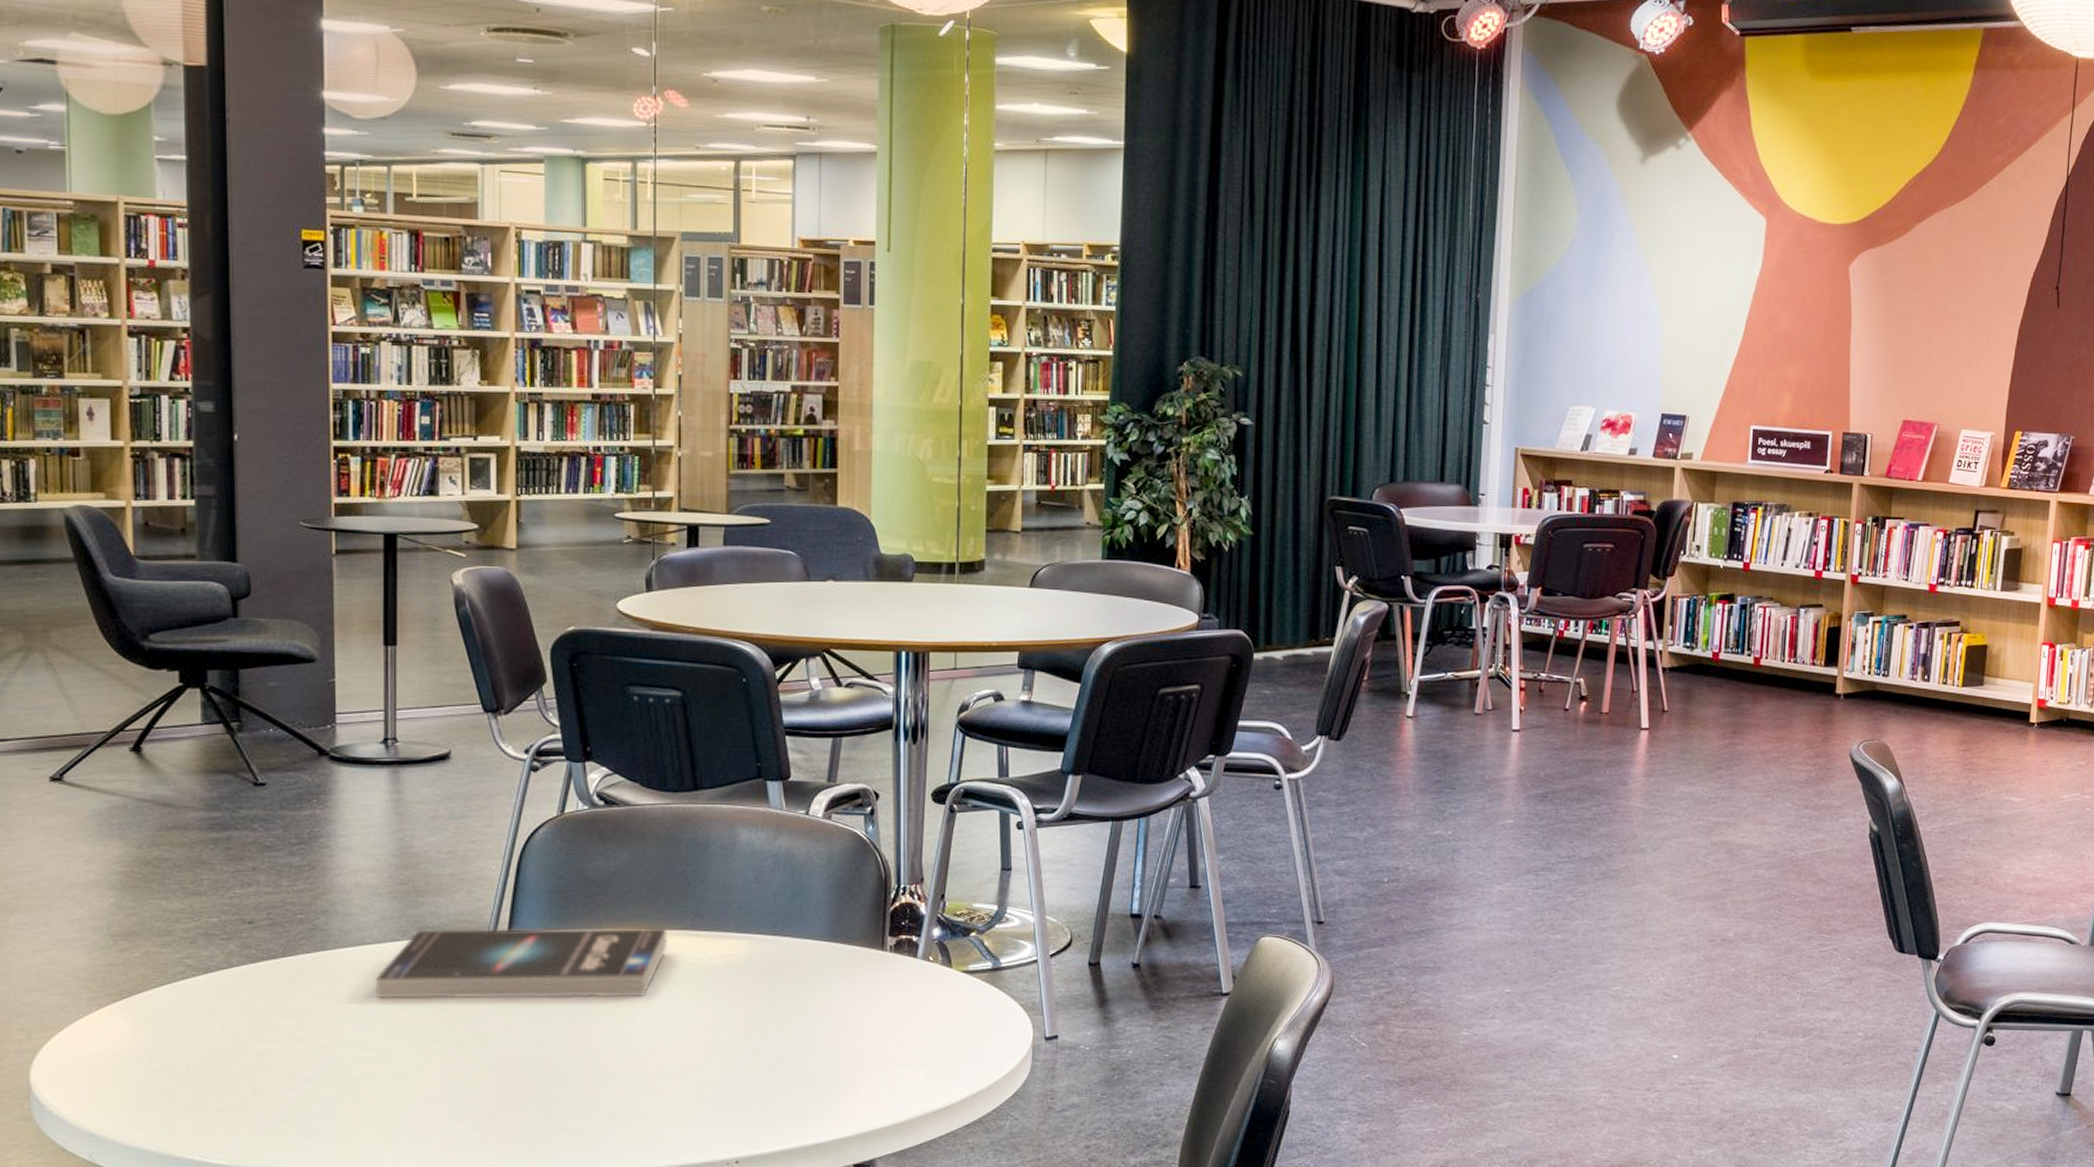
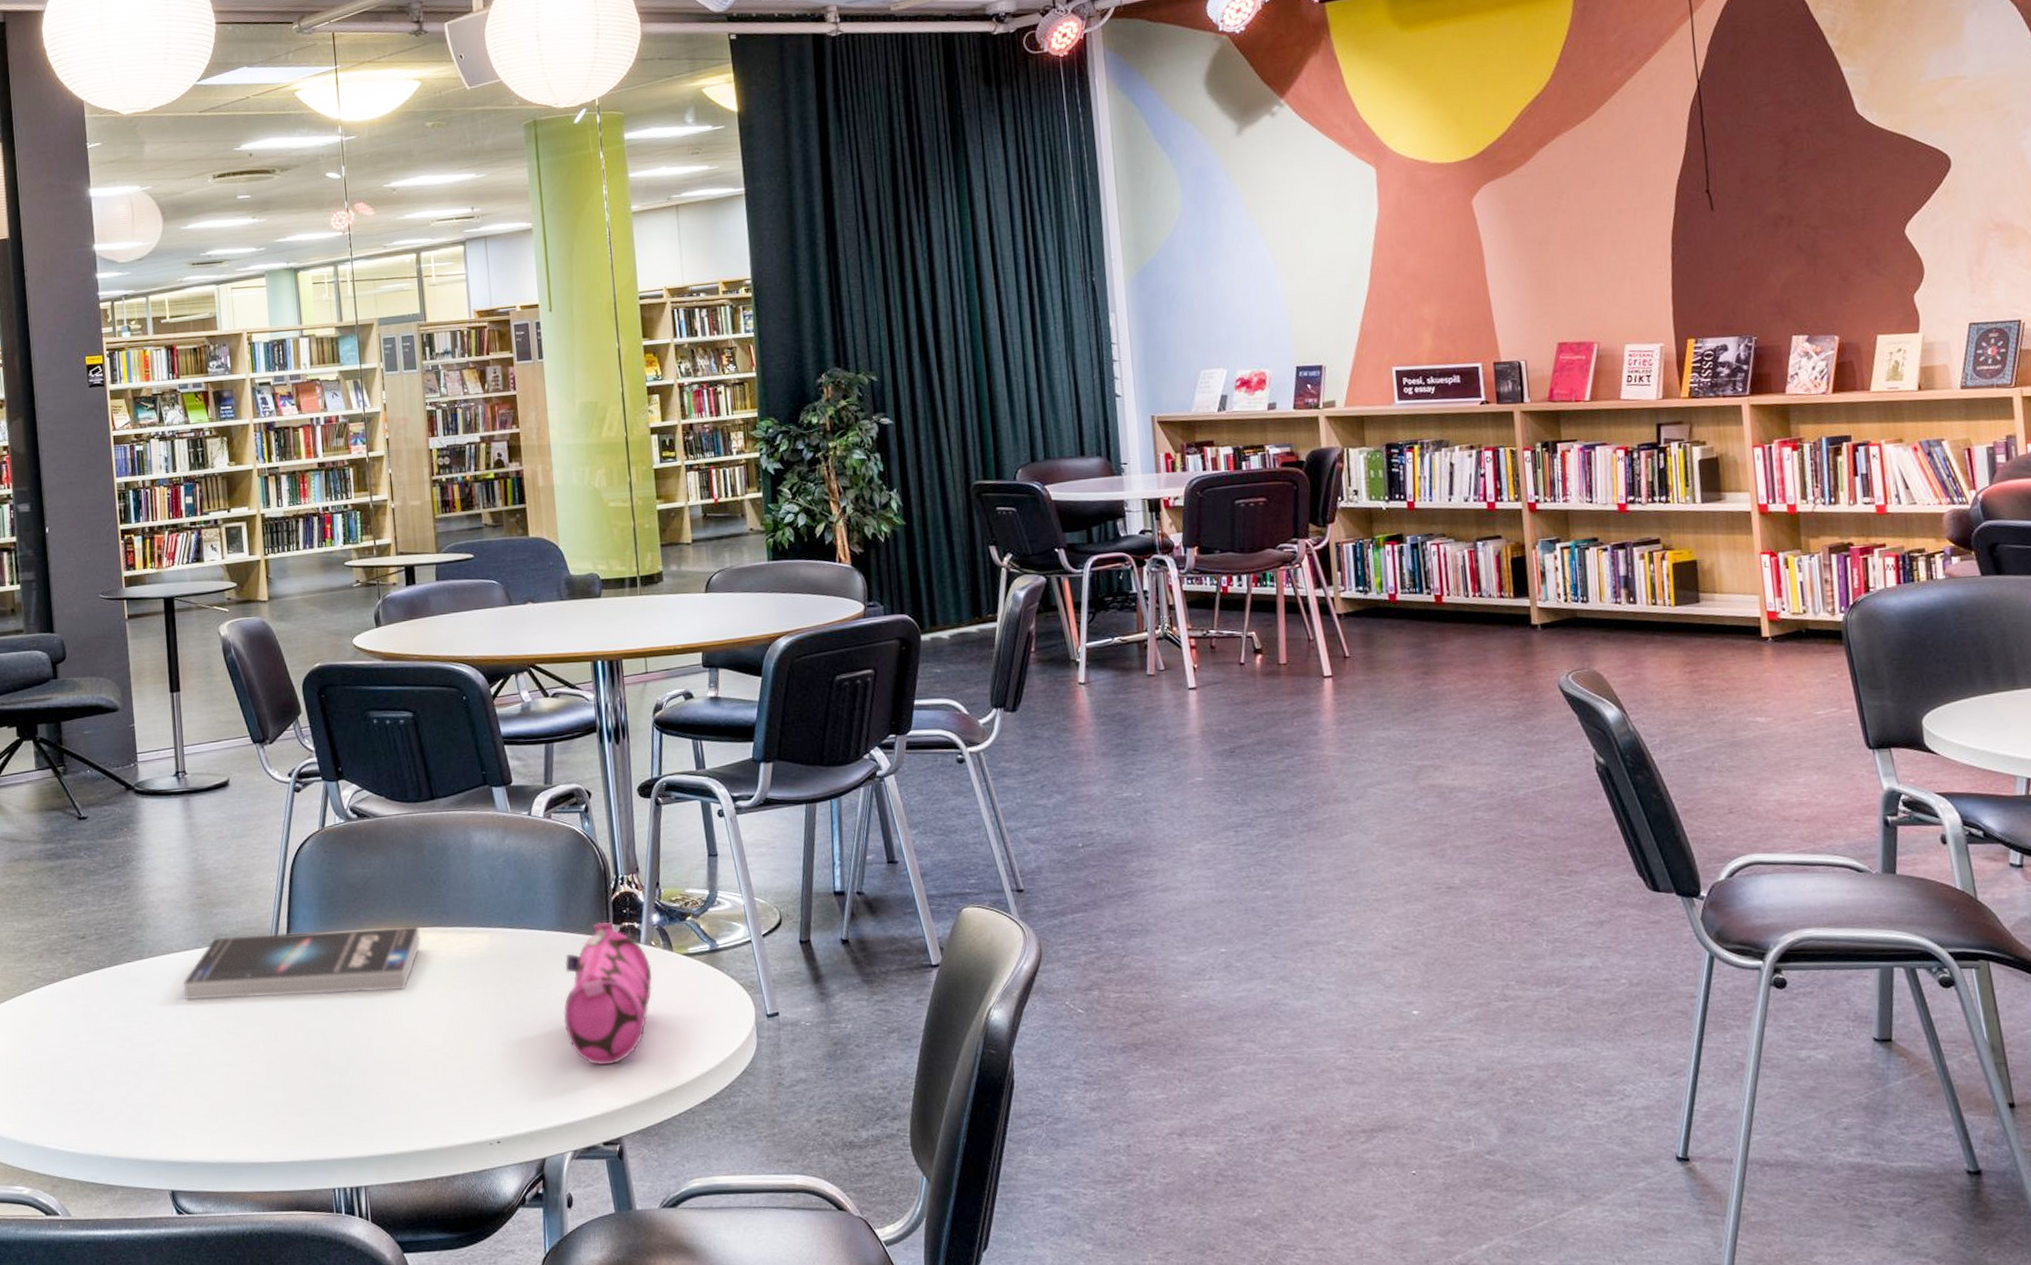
pencil case: none [823,933,927,1085] -> present [563,922,653,1066]

